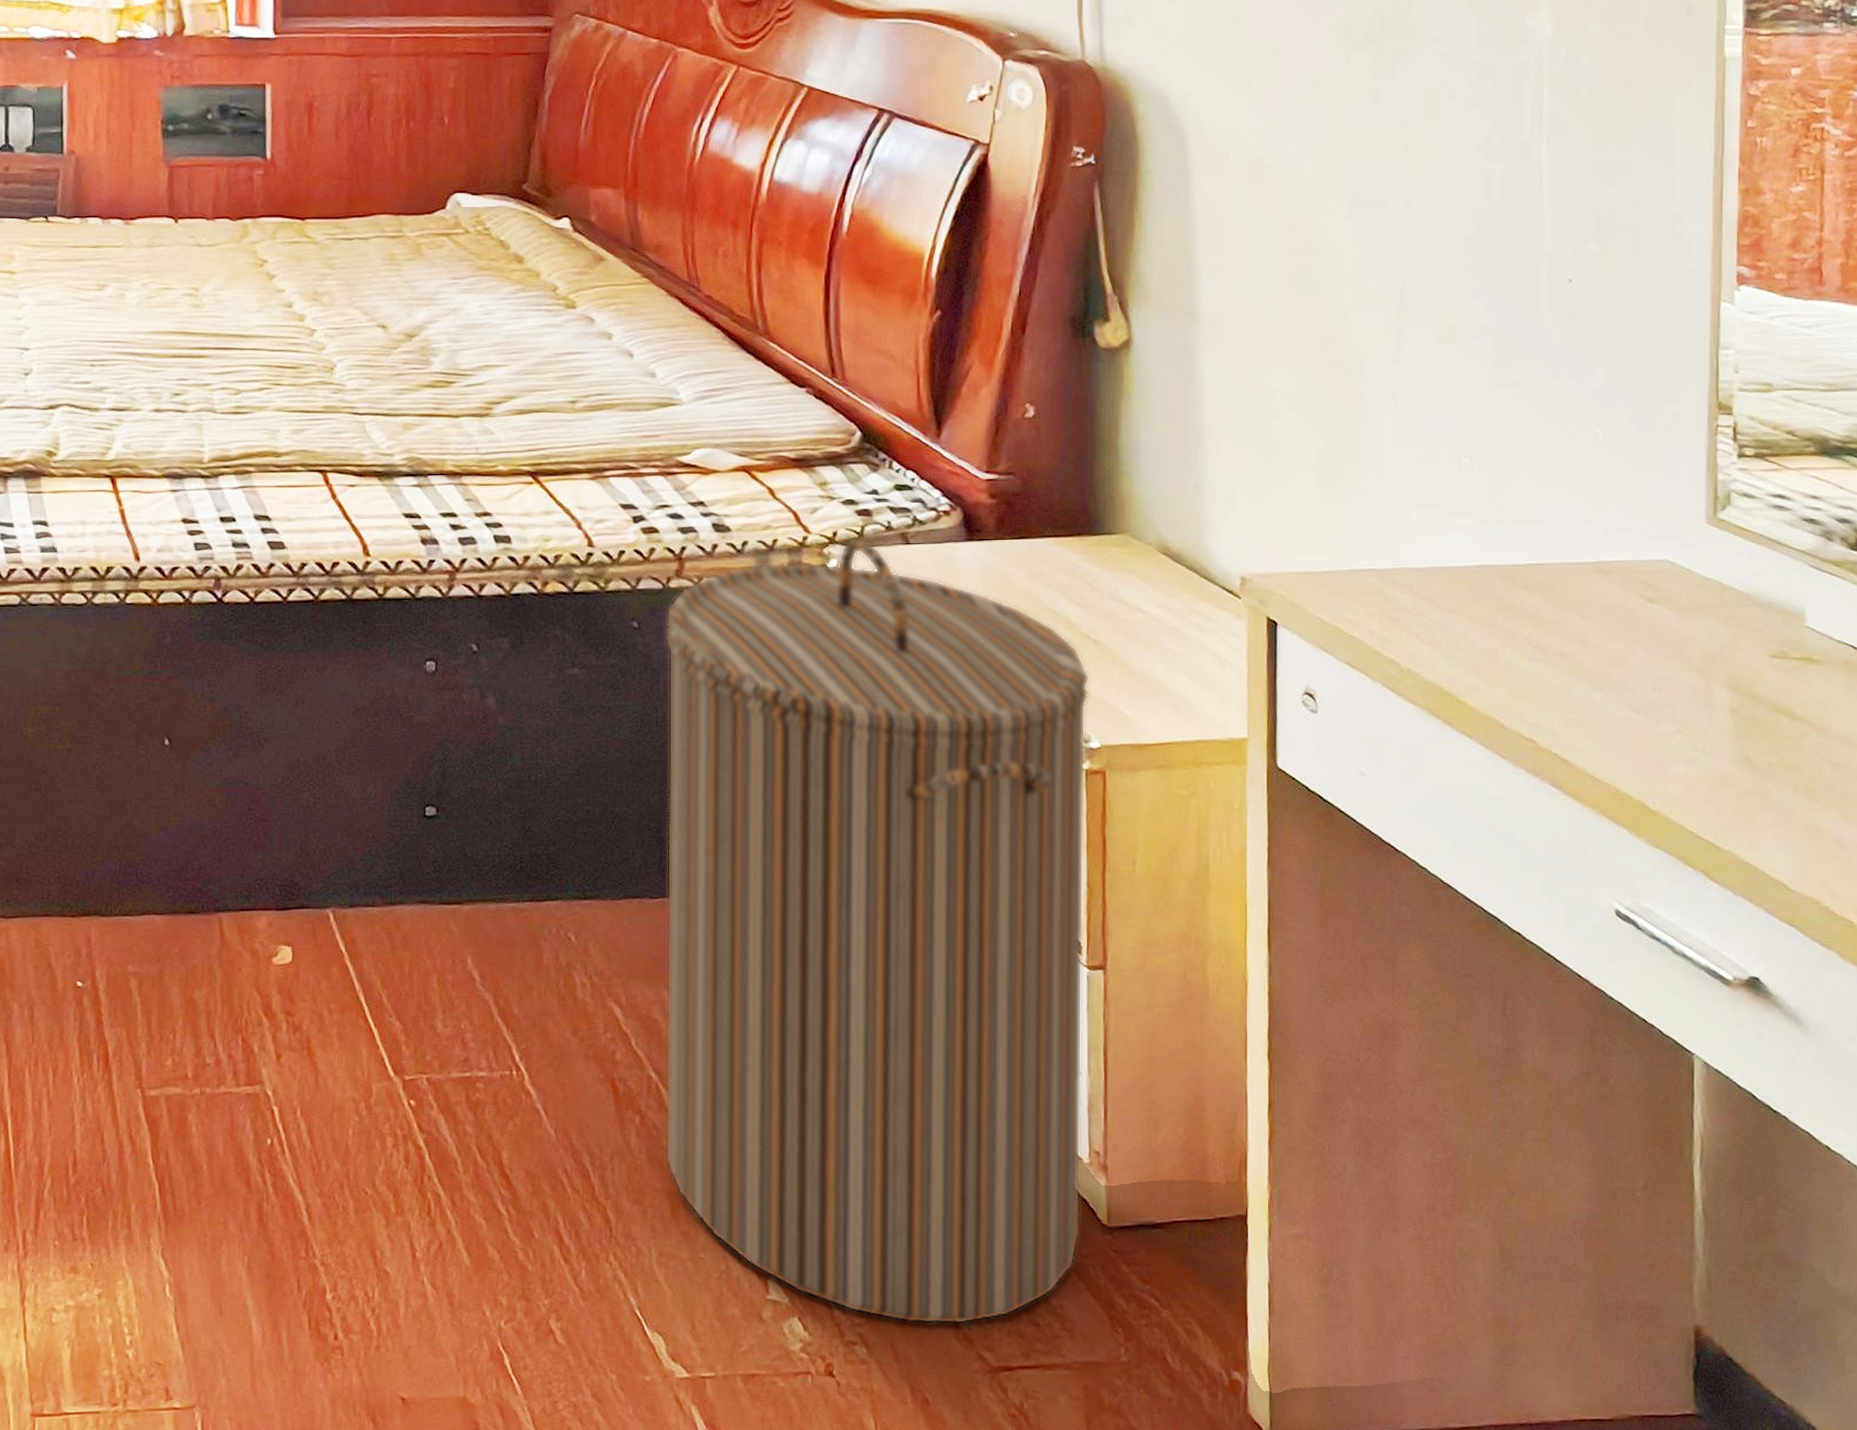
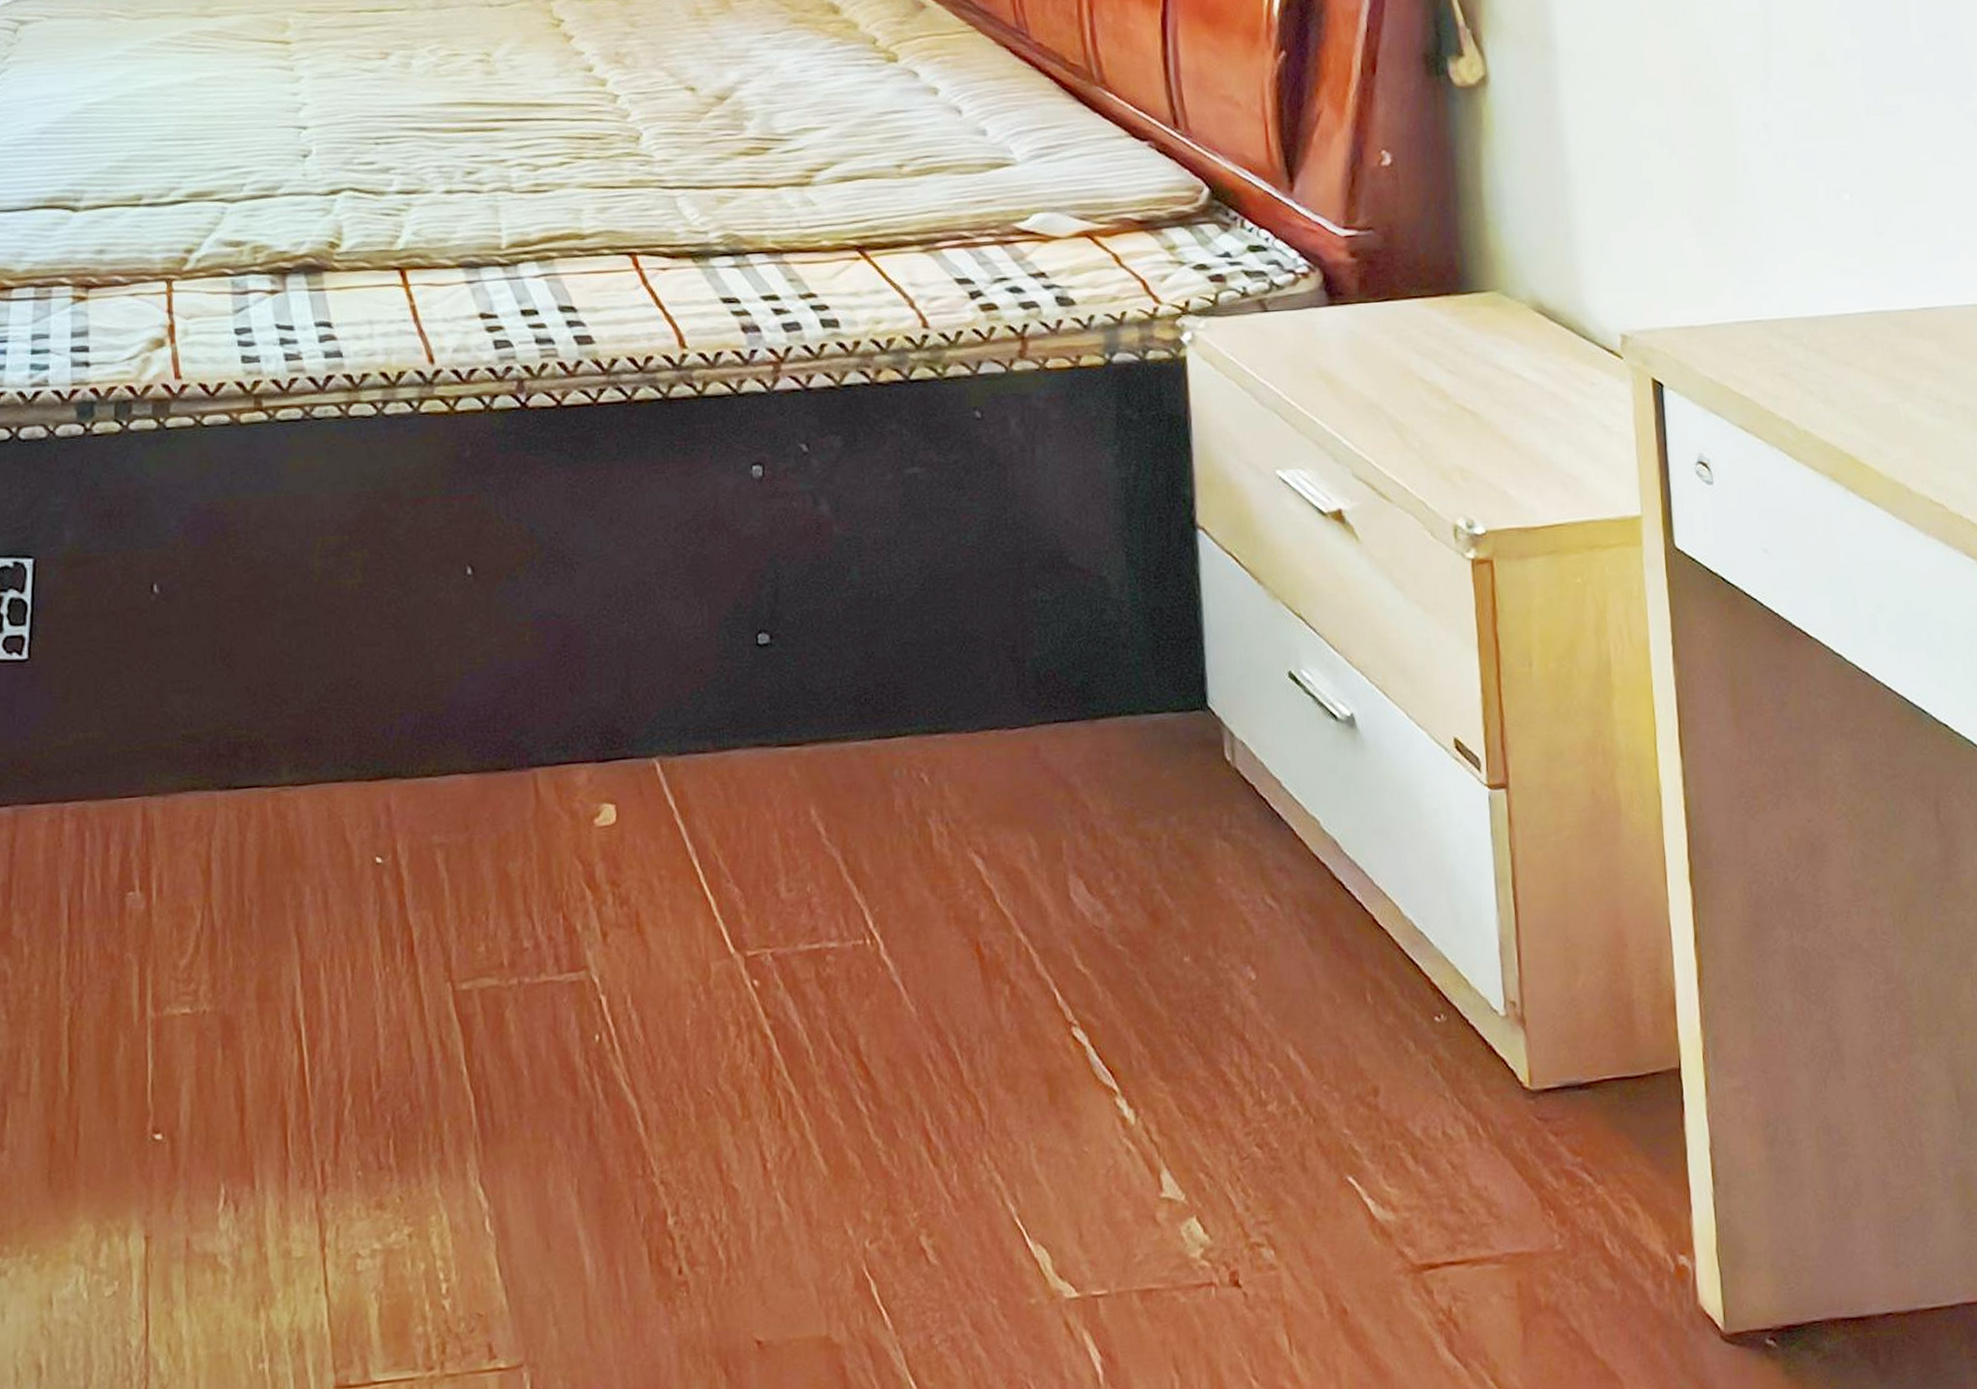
laundry hamper: present [665,537,1090,1325] -> none [1010,306,1500,1218]

